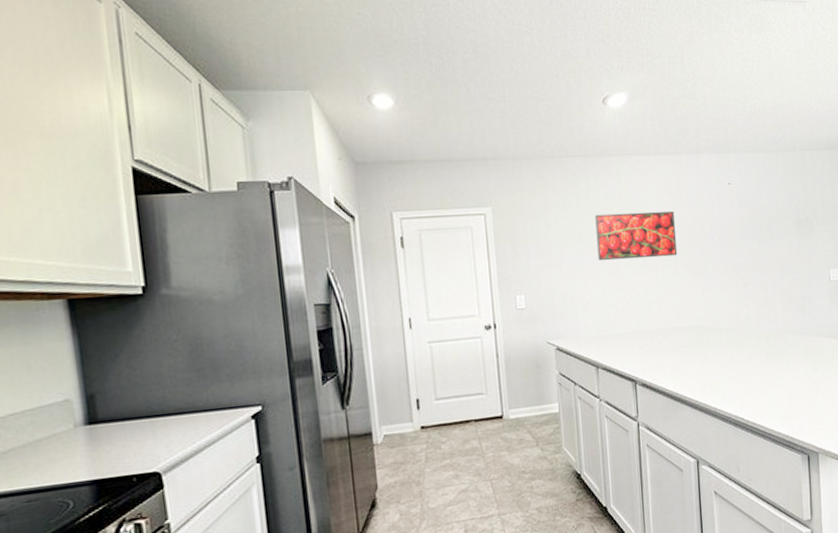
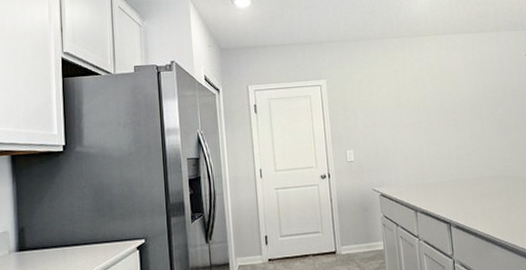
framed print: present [595,210,678,261] -> none [411,78,483,122]

